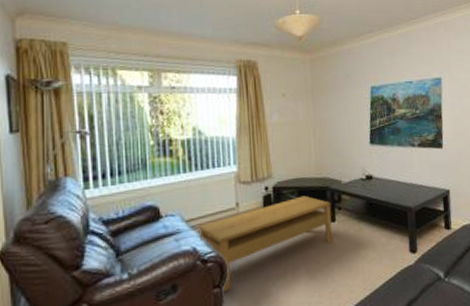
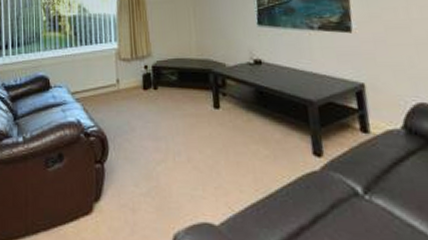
coffee table: present [199,195,333,293] -> none [83,77,217,169]

